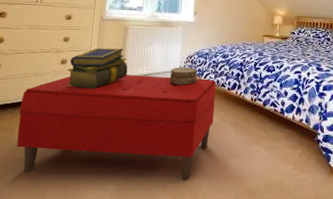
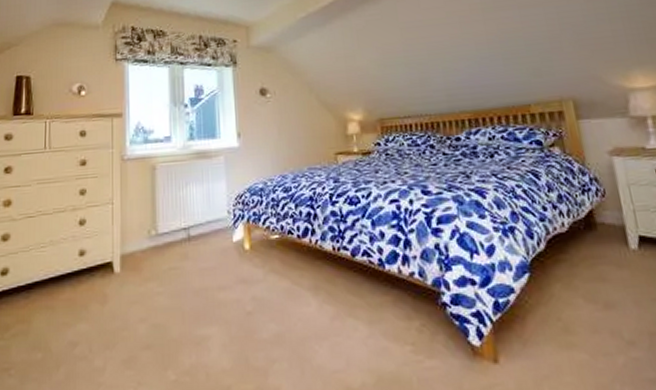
bench: present [16,75,217,181] -> none [35,225,284,381]
stack of books: present [67,48,128,90] -> none [88,196,161,256]
decorative box: present [169,67,198,86] -> none [216,211,254,239]

